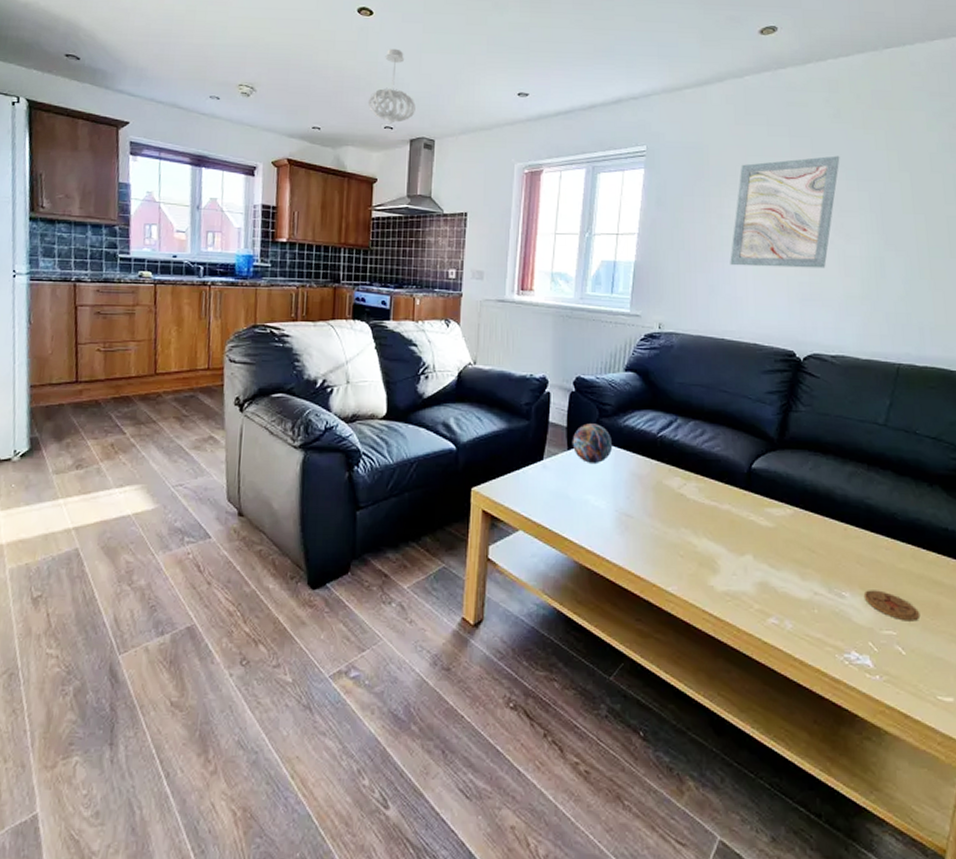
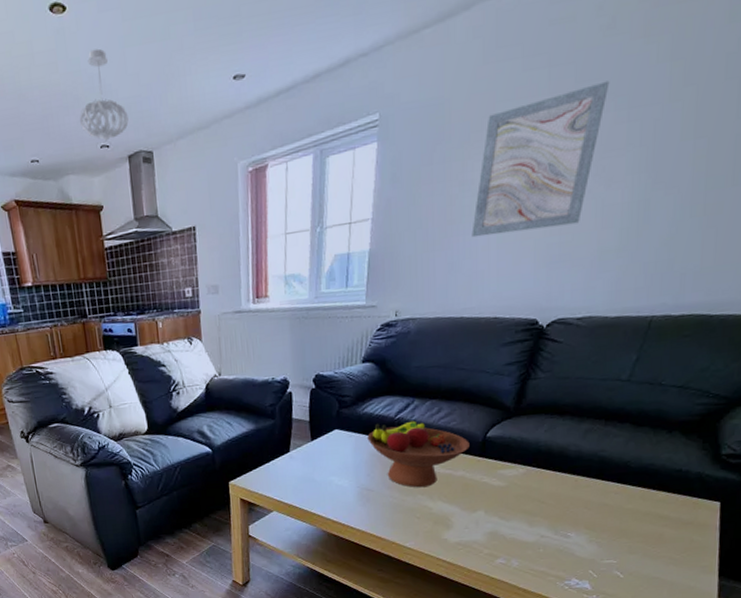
decorative orb: present [572,423,613,463] -> none [315,414,353,450]
fruit bowl: none [628,440,735,520] -> present [367,420,470,488]
coaster: present [863,590,921,621] -> none [588,528,642,551]

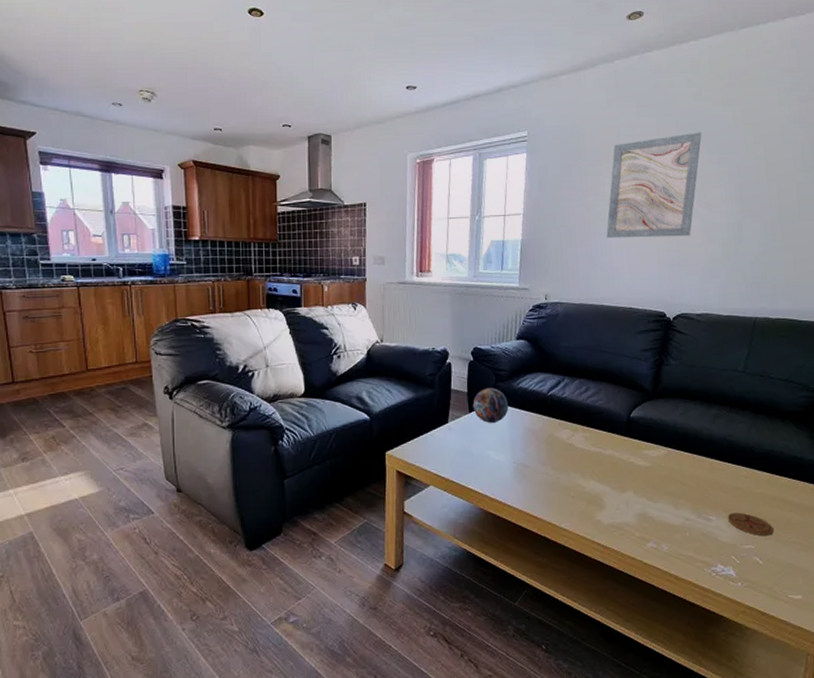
pendant light: present [79,48,129,141] -> none [265,48,311,122]
decorative orb: none [315,414,353,450] -> present [472,388,509,423]
fruit bowl: present [367,420,470,488] -> none [522,398,616,466]
coaster: none [588,528,642,551] -> present [727,512,775,536]

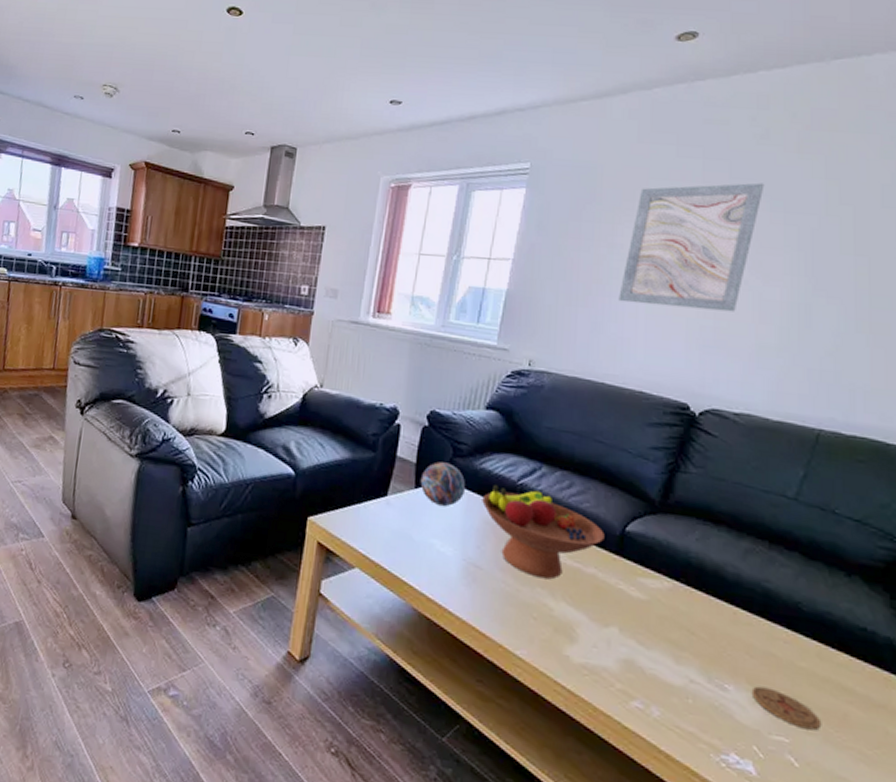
fruit bowl: none [522,398,616,466] -> present [482,485,605,580]

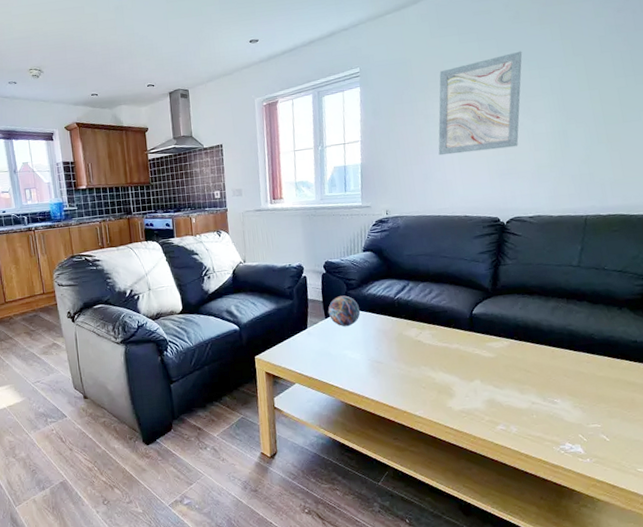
fruit bowl: present [482,485,605,580] -> none [373,300,460,360]
coaster: present [751,686,822,731] -> none [572,394,619,416]

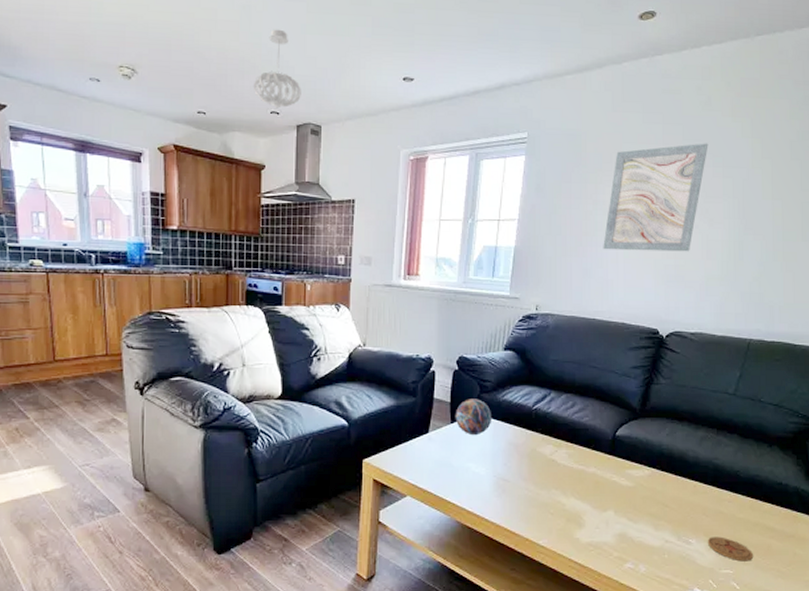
pendant light: none [131,19,170,82] -> present [253,29,301,109]
coaster: none [572,394,619,416] -> present [707,536,754,562]

